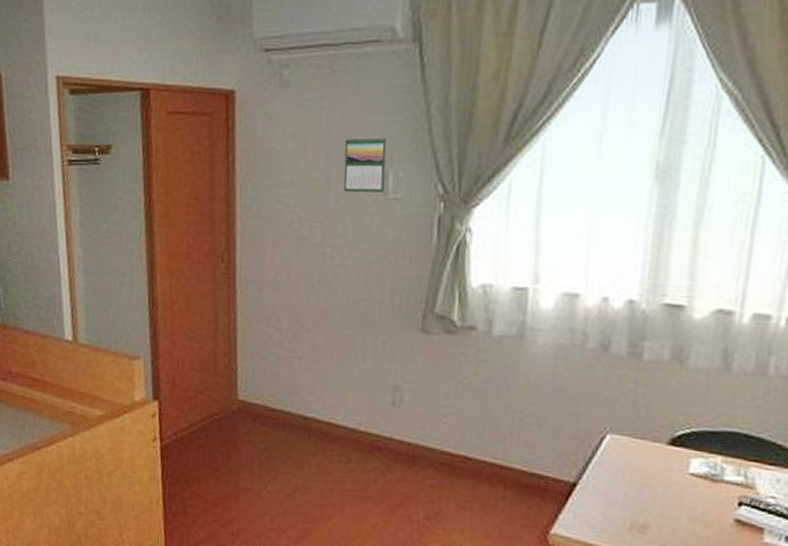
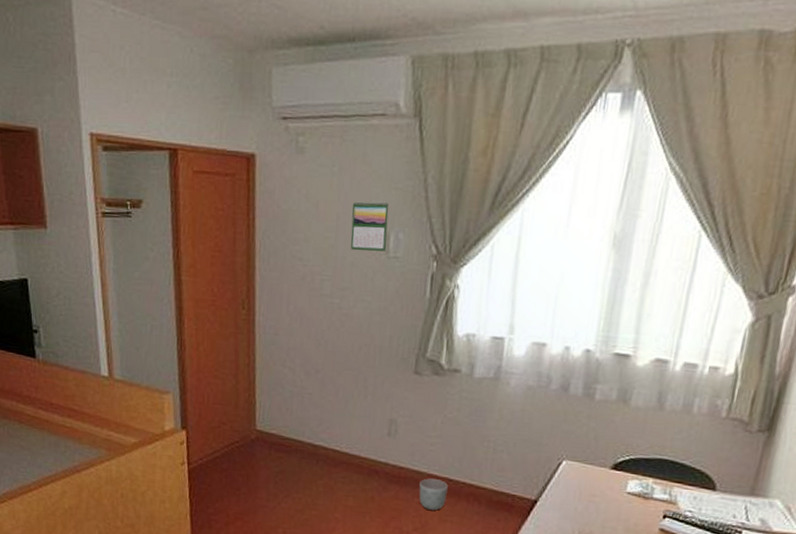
planter: none [430,456,466,495] -> present [419,478,448,510]

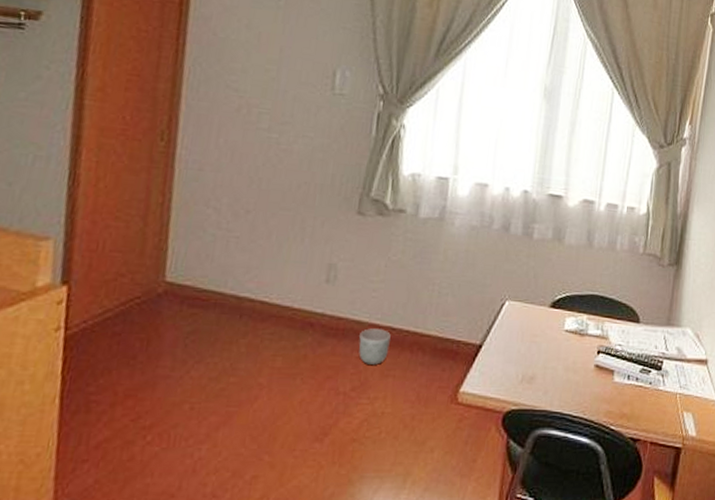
calendar: present [351,201,390,252] -> none [294,36,337,88]

